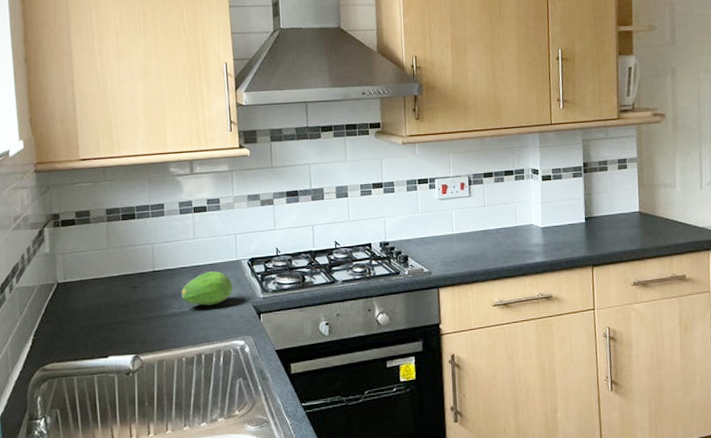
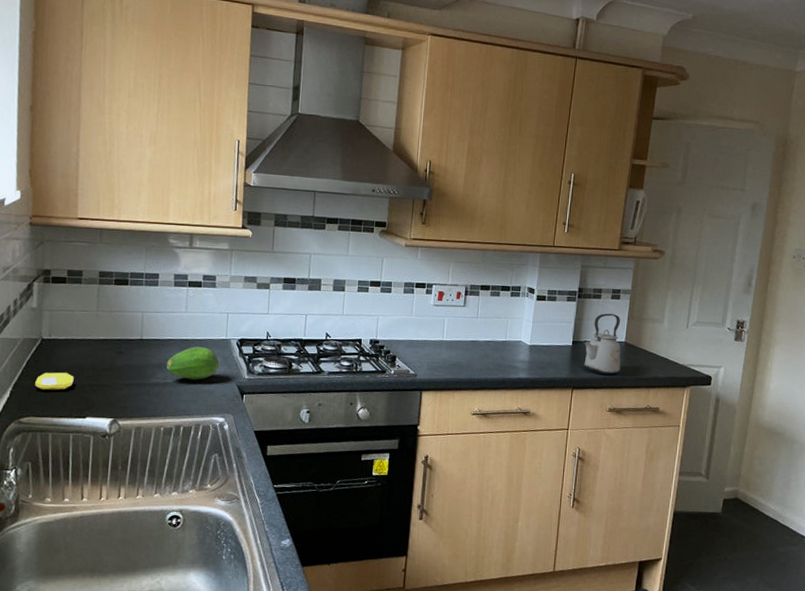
soap bar: none [55,314,92,335] -> present [35,372,74,391]
kettle: none [596,184,639,248] -> present [583,313,621,375]

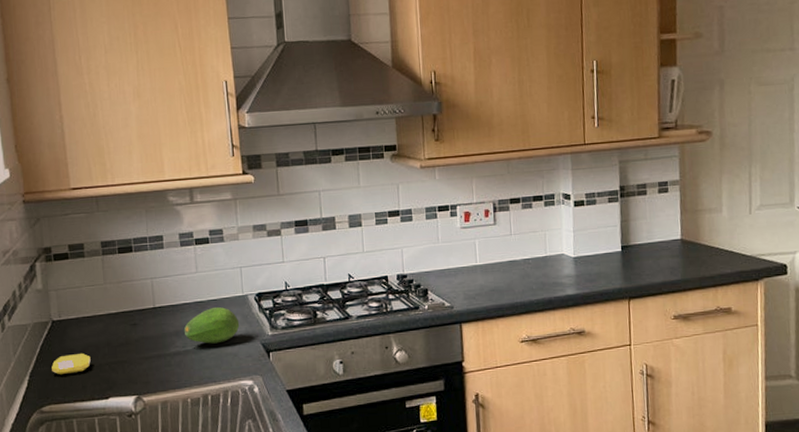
kettle: present [583,313,621,375] -> none [633,209,680,279]

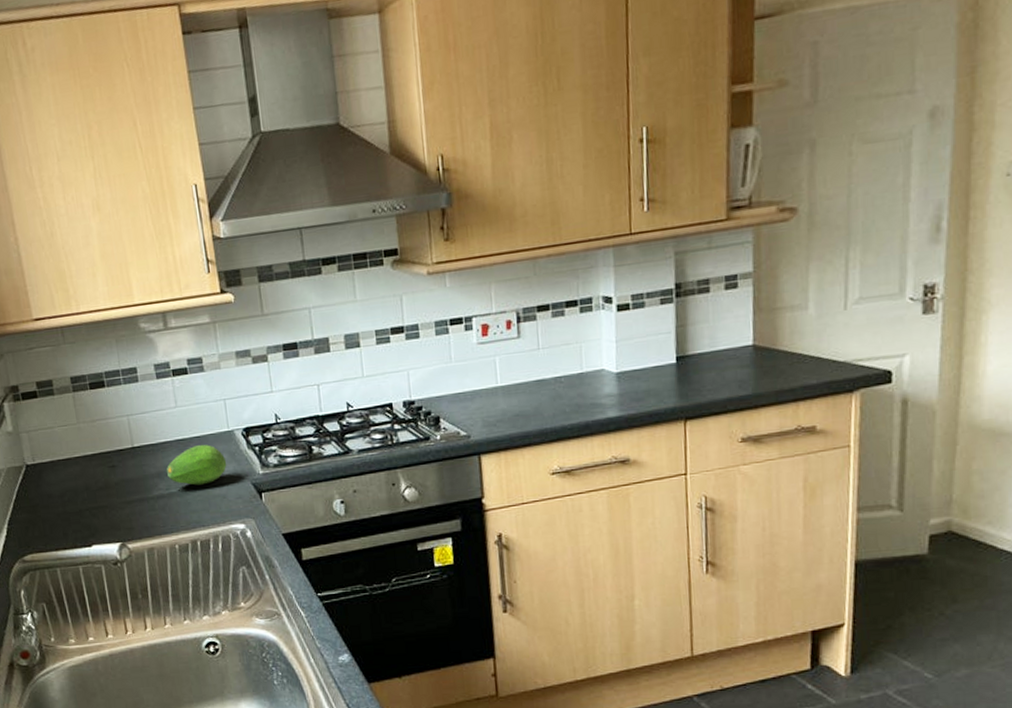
soap bar: present [52,354,91,375] -> none [30,499,70,523]

